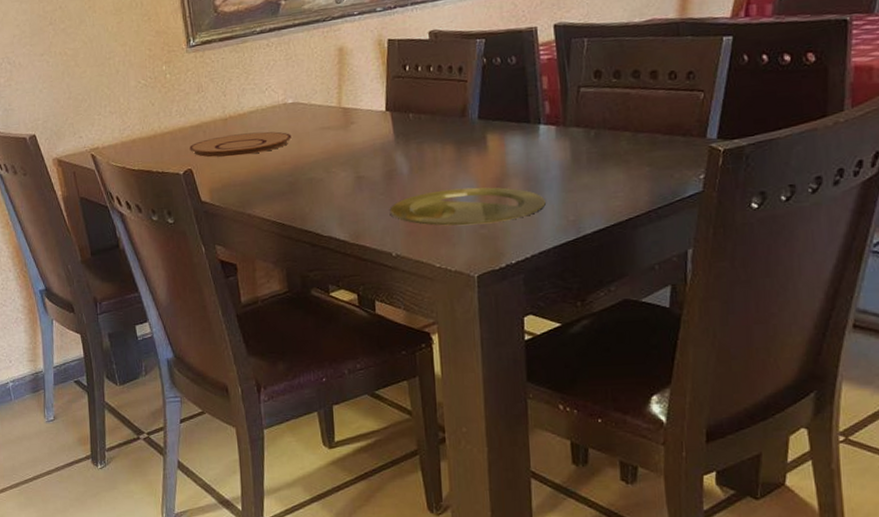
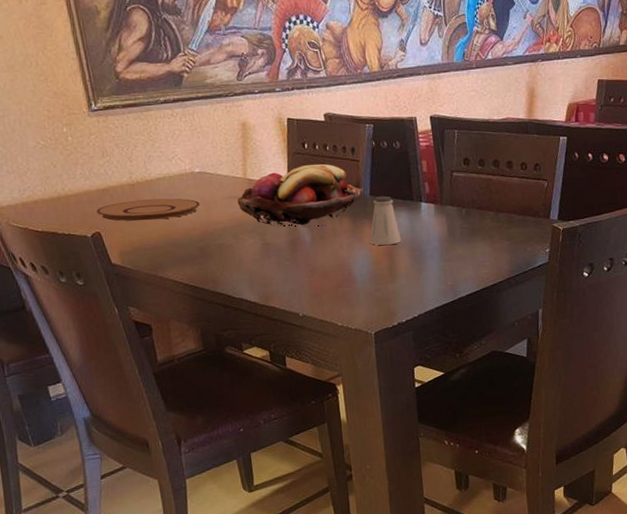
fruit basket: none [330,86,471,158] -> present [237,163,363,227]
plate: present [389,187,546,226] -> none [295,255,428,289]
saltshaker: none [475,119,514,176] -> present [369,196,401,246]

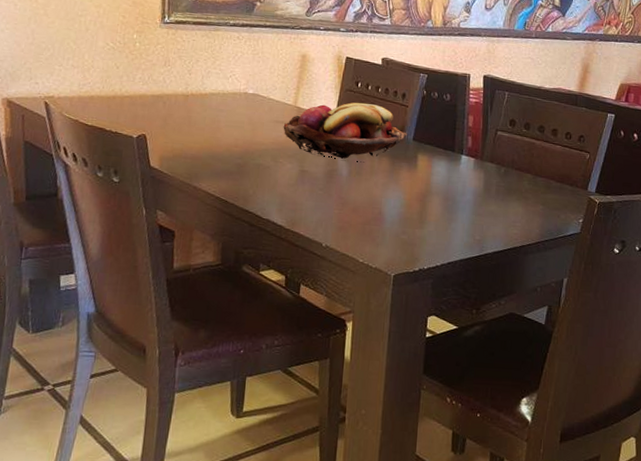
plate: present [96,198,200,222] -> none [147,110,247,133]
saltshaker: present [369,196,401,246] -> none [404,142,436,191]

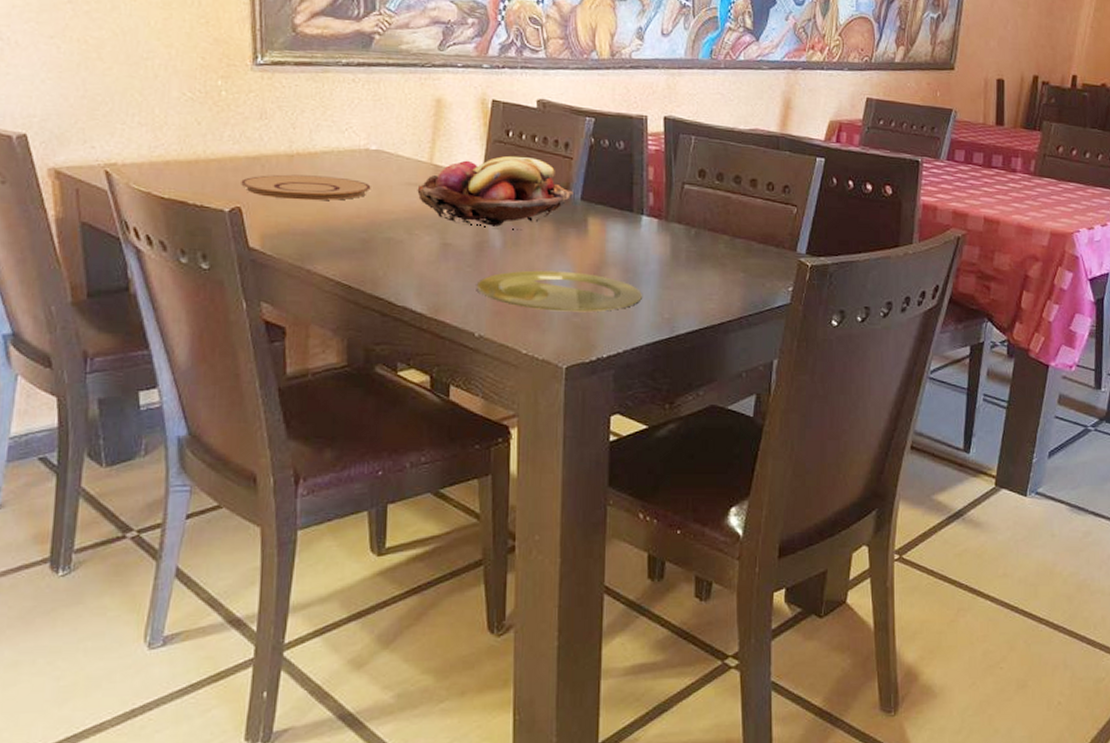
plate: none [147,110,247,133] -> present [241,174,371,201]
plate: none [325,195,459,232] -> present [476,270,642,312]

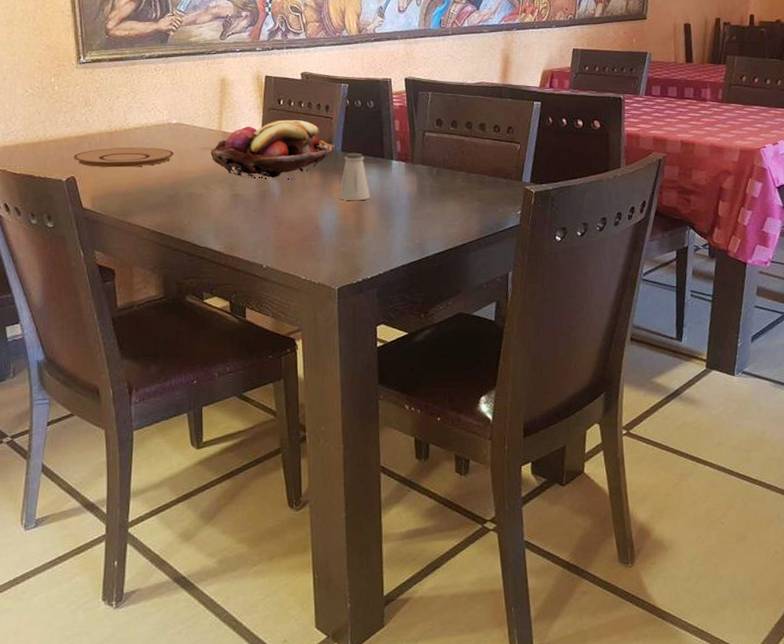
plate: present [476,270,642,312] -> none [262,210,396,243]
saltshaker: none [573,202,613,262] -> present [338,152,370,201]

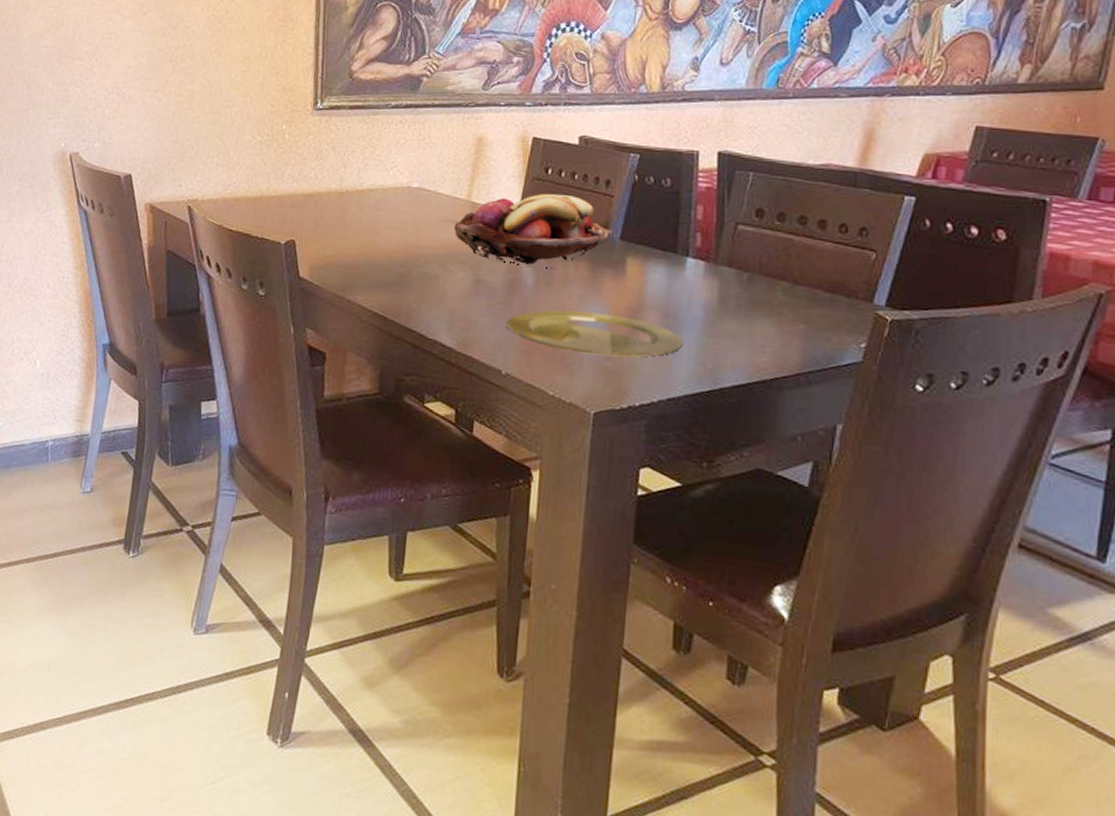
plate: present [74,147,174,168] -> none [296,210,411,236]
plate: none [262,210,396,243] -> present [506,310,683,357]
saltshaker: present [338,152,370,201] -> none [609,242,652,305]

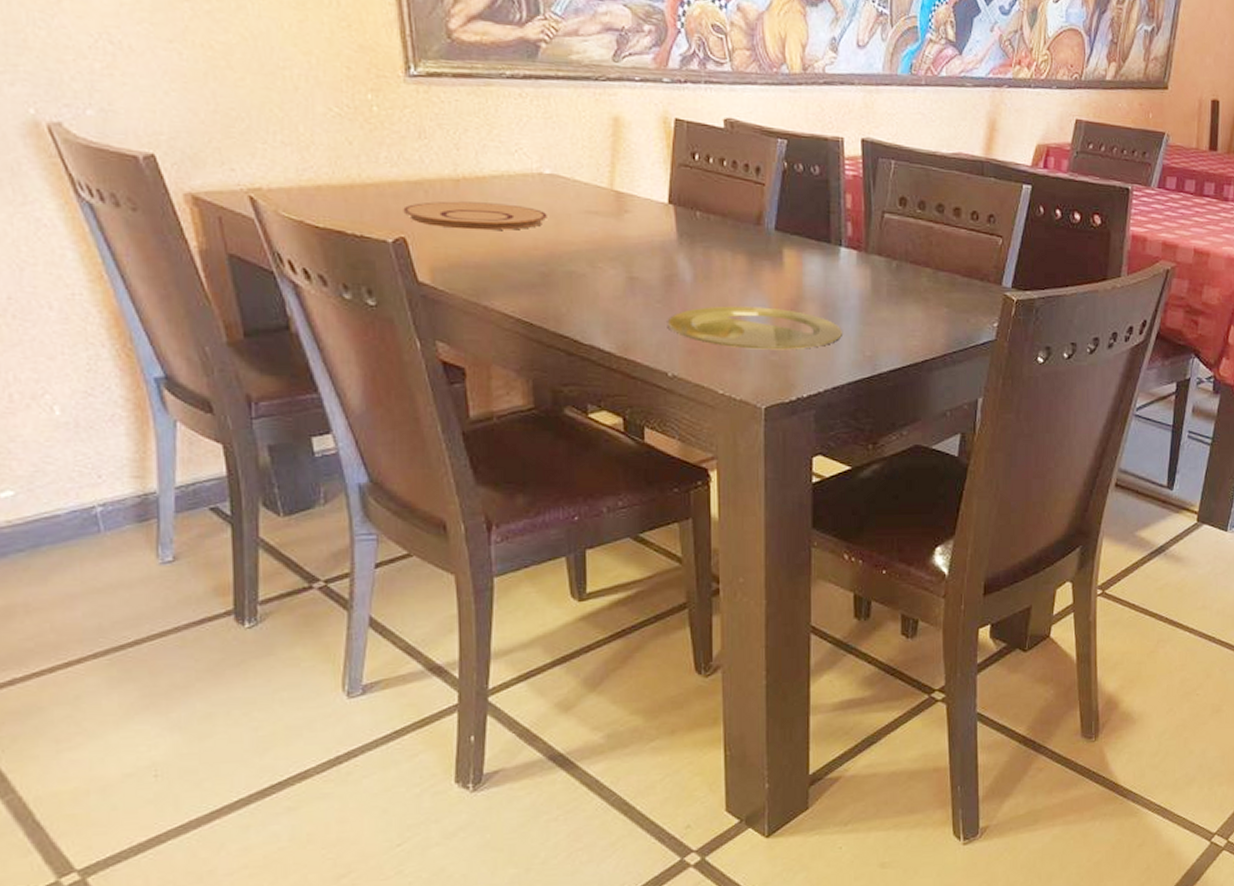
plate: none [296,210,411,236] -> present [403,201,547,231]
fruit basket: present [454,193,613,269] -> none [598,181,767,263]

